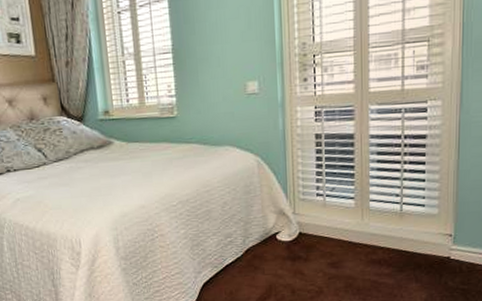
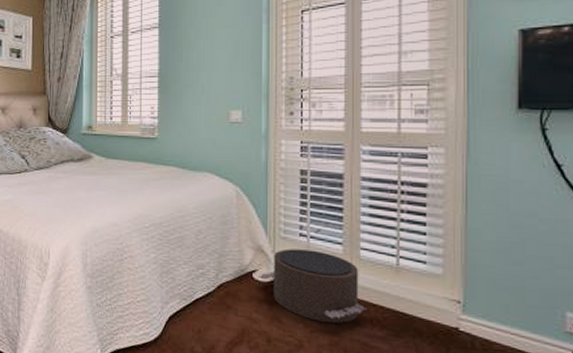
pouf: none [281,207,376,269] -> present [258,249,367,324]

